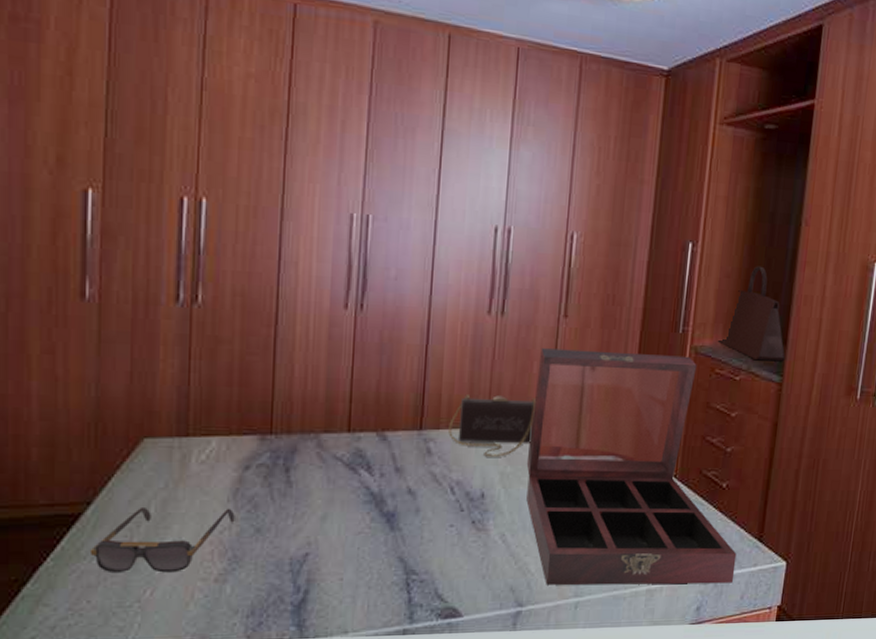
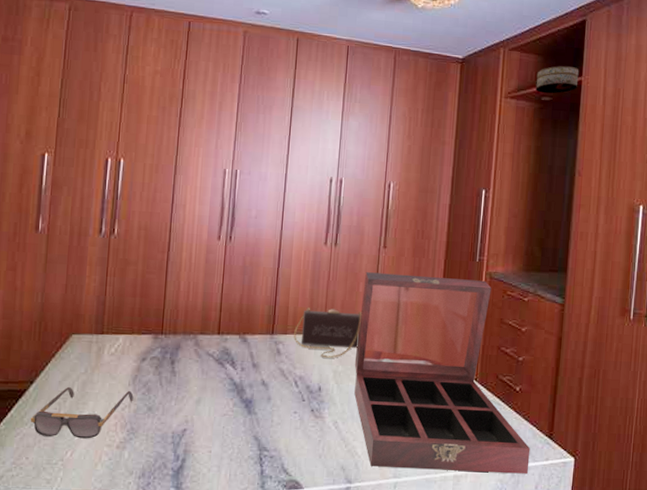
handbag: present [717,266,785,362] -> none [508,208,566,287]
decorative box: none [758,84,812,121] -> present [535,66,579,94]

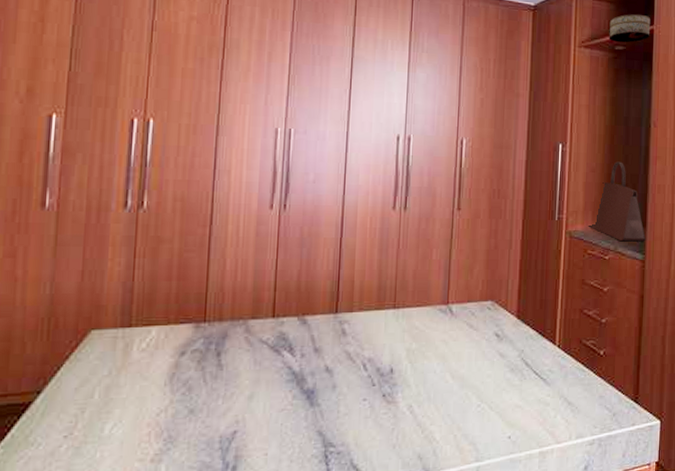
sunglasses: present [30,386,134,439] -> none [37,393,171,457]
handbag: present [294,307,361,358] -> none [361,280,436,335]
jewelry box: present [354,272,530,474] -> none [429,237,617,452]
handbag: none [508,208,566,287] -> present [587,161,646,242]

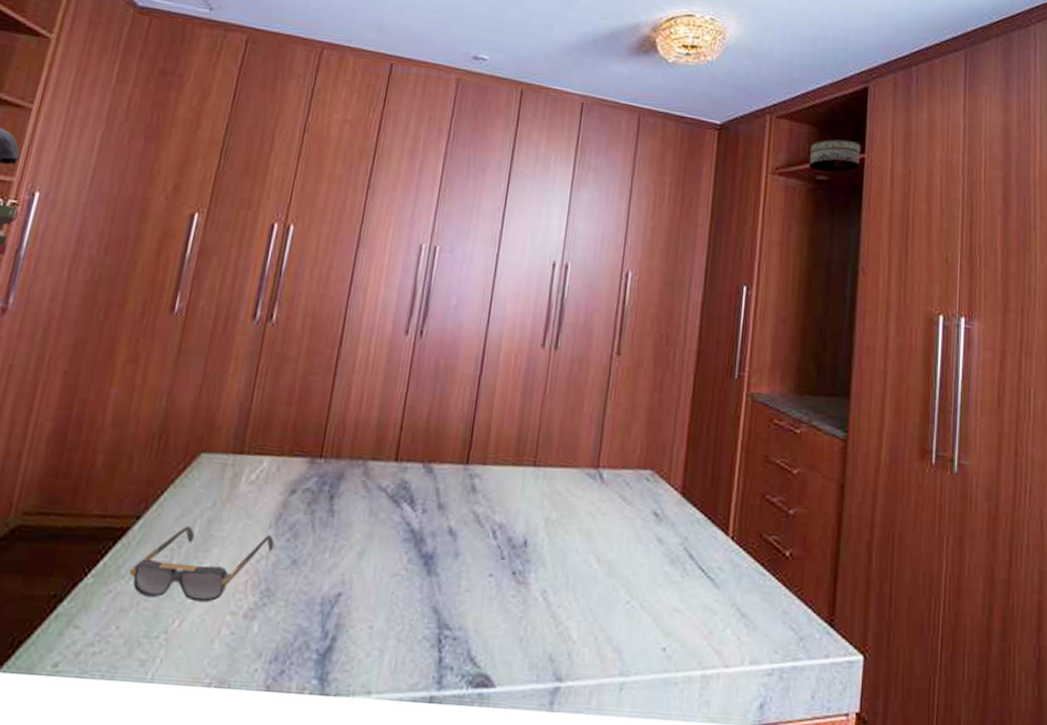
sunglasses: none [37,393,171,457] -> present [128,525,275,603]
handbag: present [587,161,646,242] -> none [775,313,849,416]

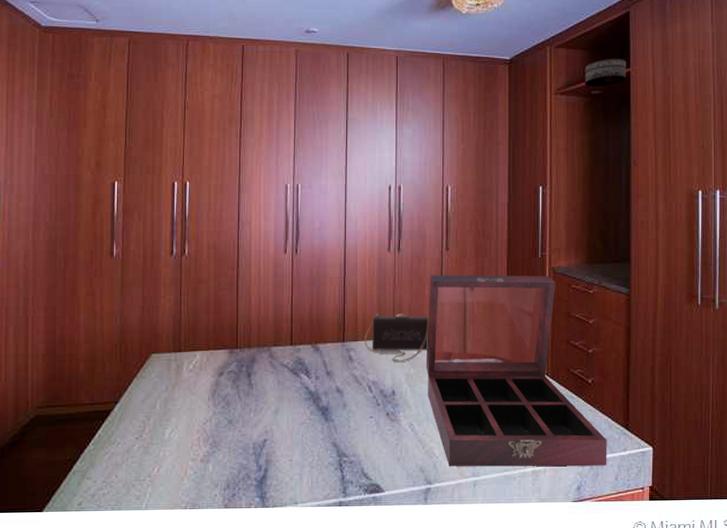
sunglasses: present [128,525,275,603] -> none [117,404,214,455]
handbag: none [495,429,585,501] -> present [364,313,429,362]
jewelry box: none [571,385,805,677] -> present [425,275,607,467]

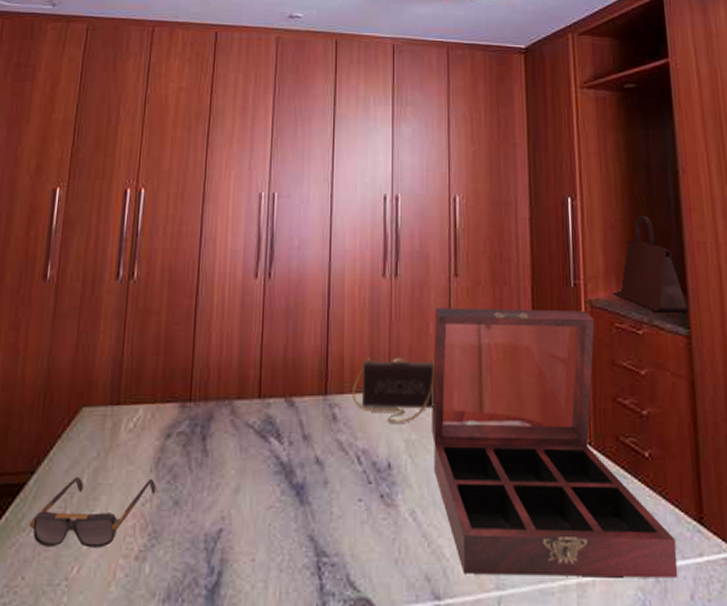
sunglasses: none [117,404,214,455] -> present [28,476,156,548]
handbag: none [571,200,630,276] -> present [612,215,689,313]
decorative box: present [584,59,627,87] -> none [614,48,666,80]

